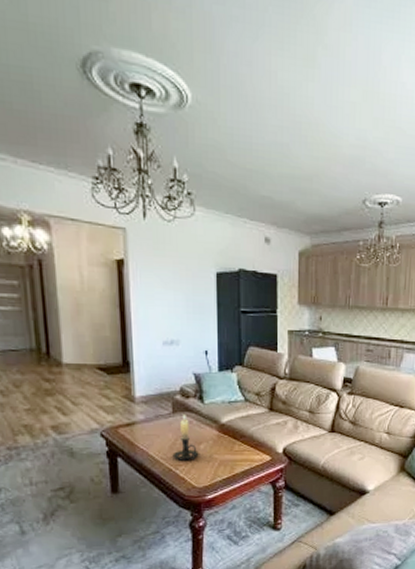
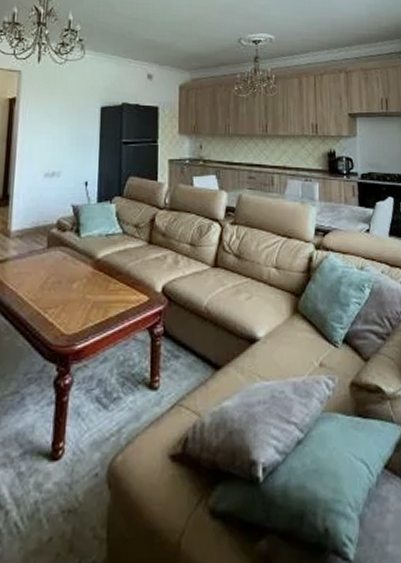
candle holder: present [172,415,199,461] -> none [42,250,71,302]

